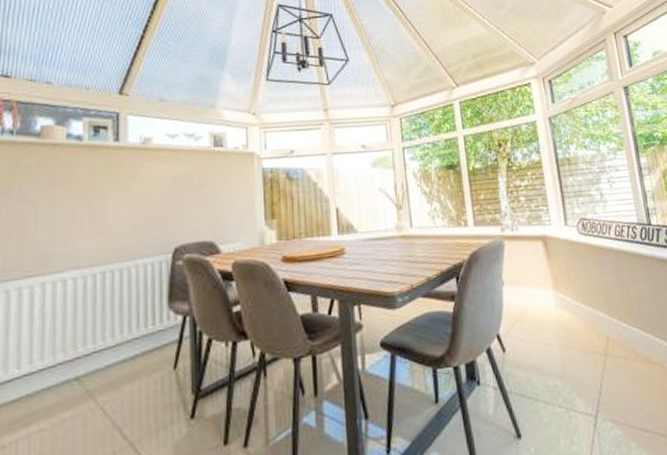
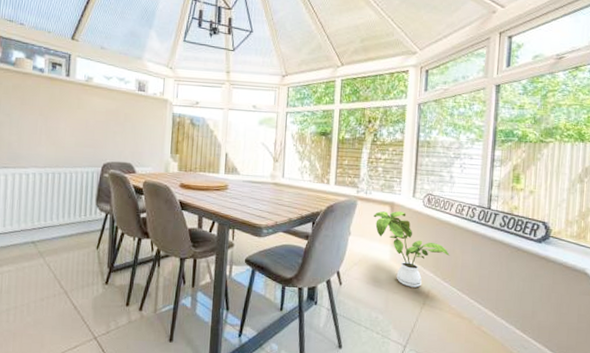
house plant: none [526,245,621,337] -> present [374,211,450,288]

